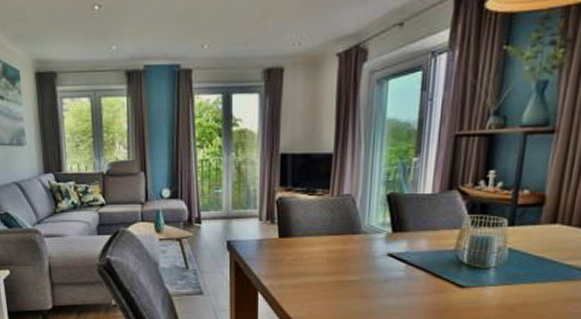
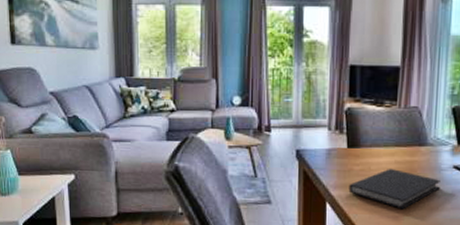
diary: none [280,258,374,298] -> present [348,169,440,210]

